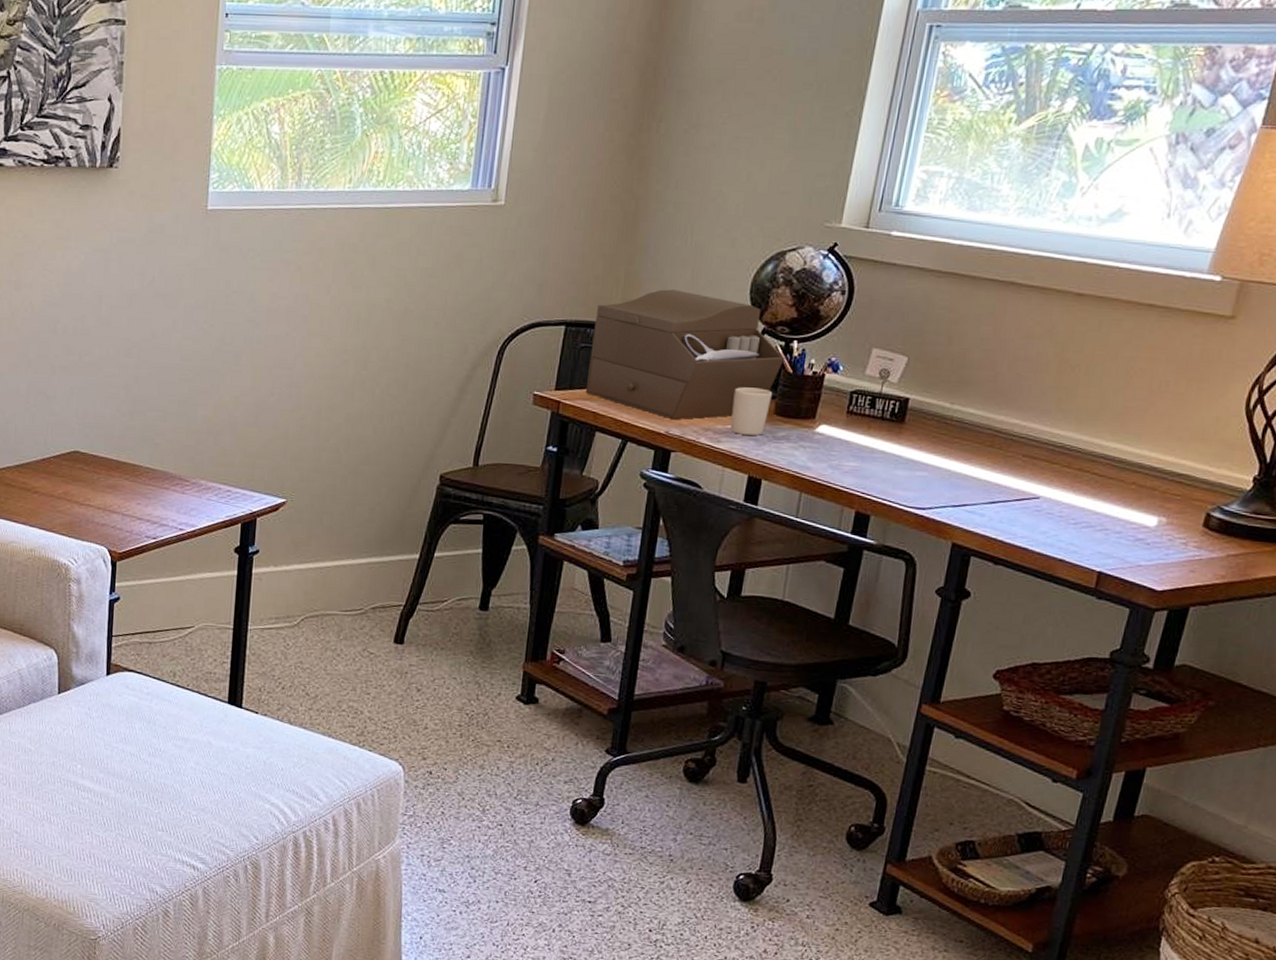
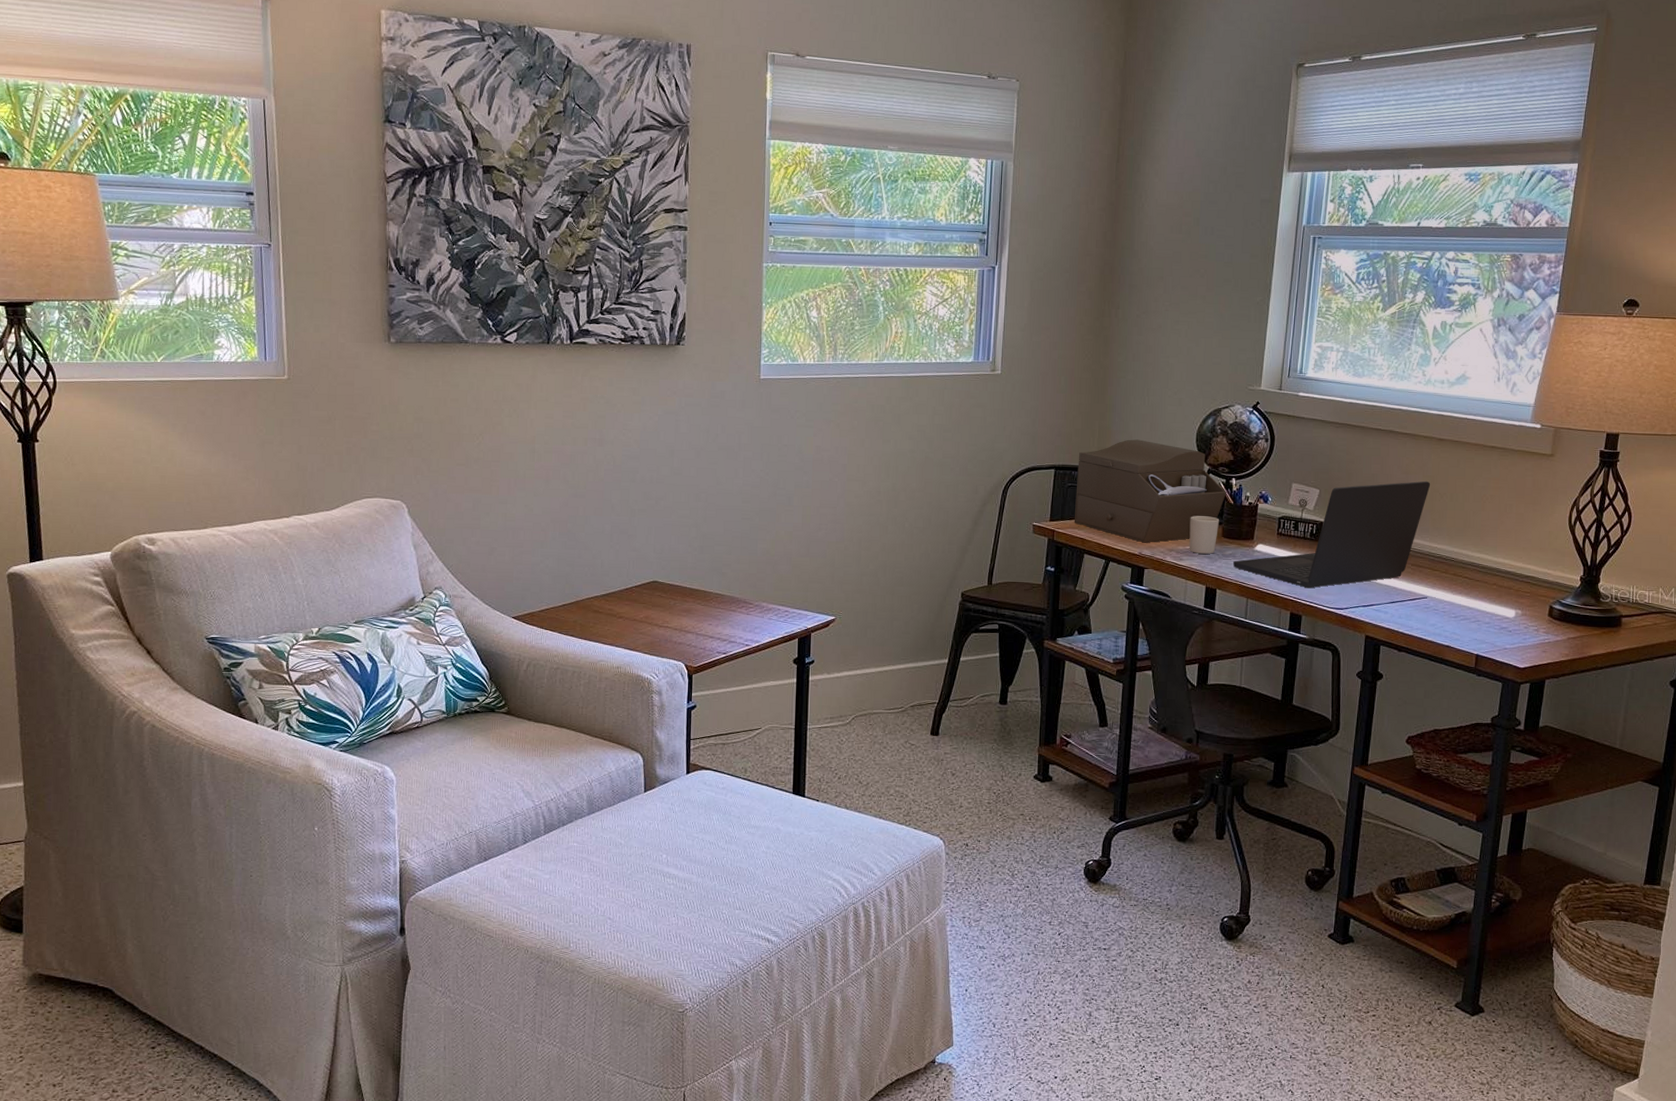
laptop: none [785,348,1060,482] -> present [1232,480,1431,588]

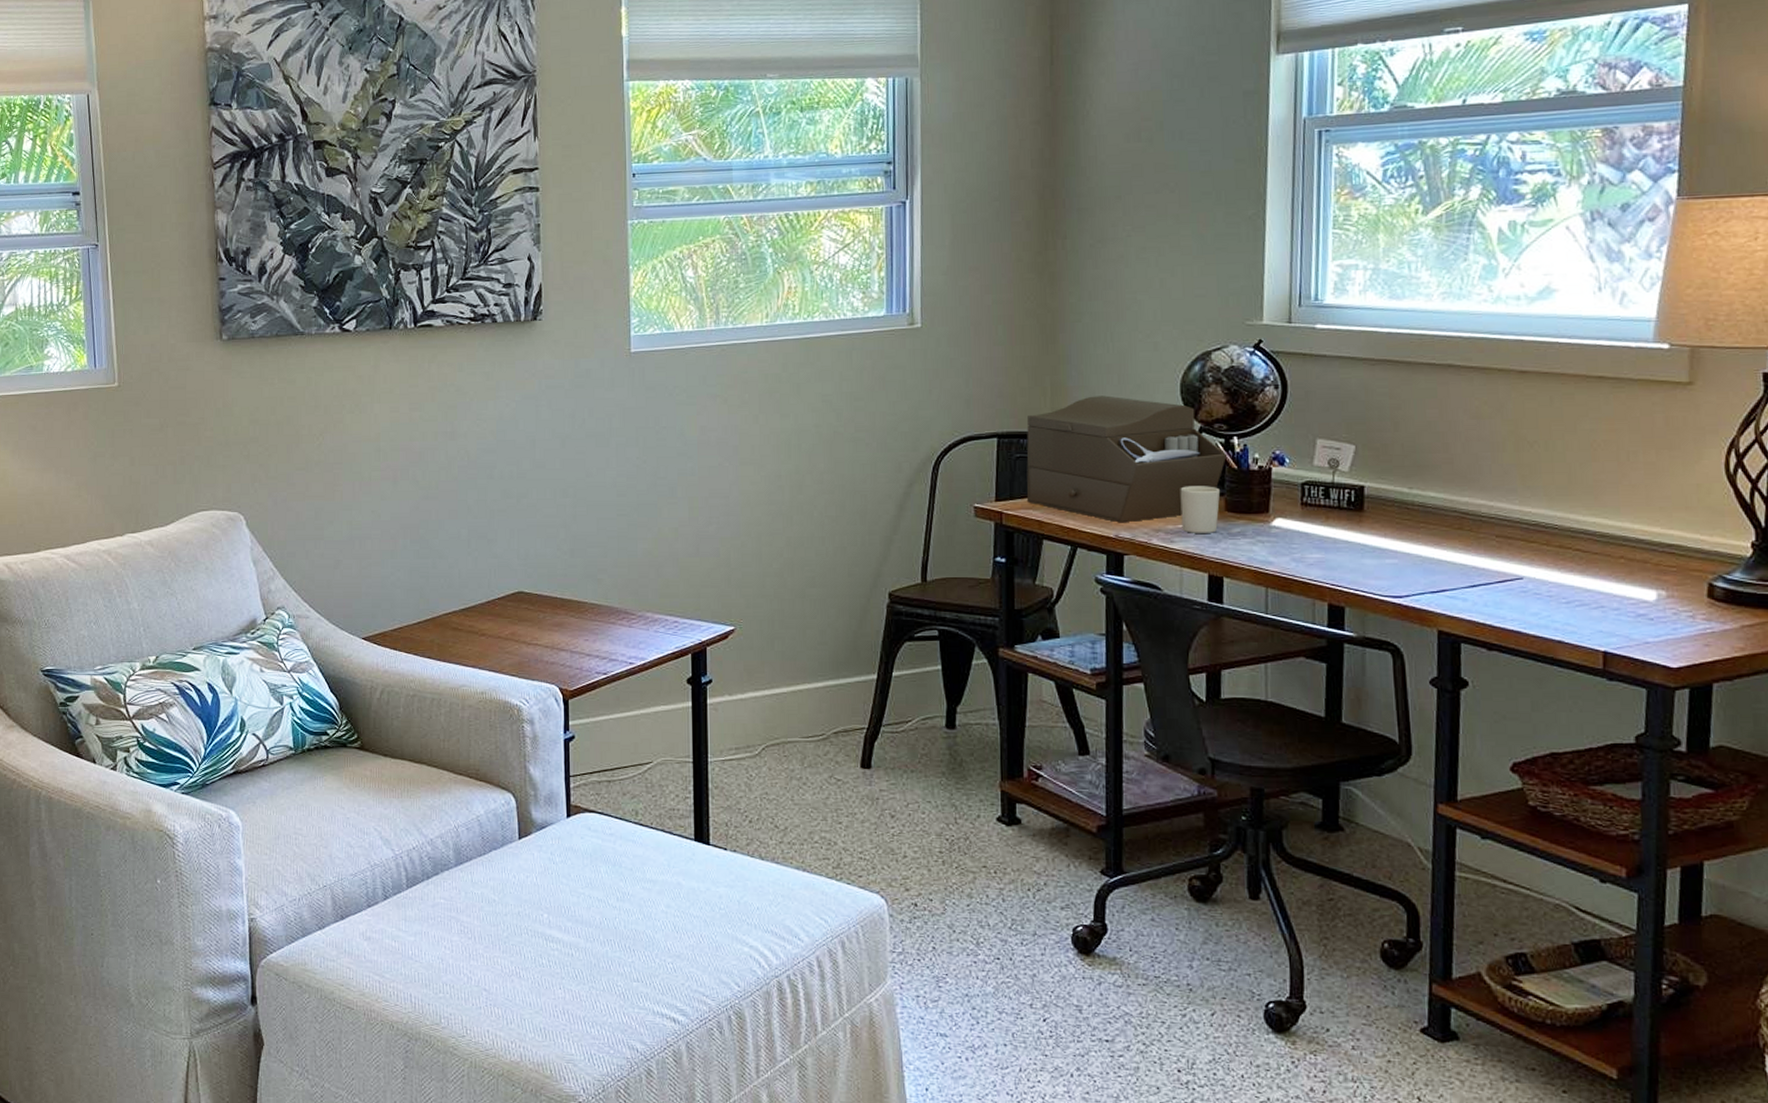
laptop: present [1232,480,1431,588] -> none [1242,426,1514,572]

